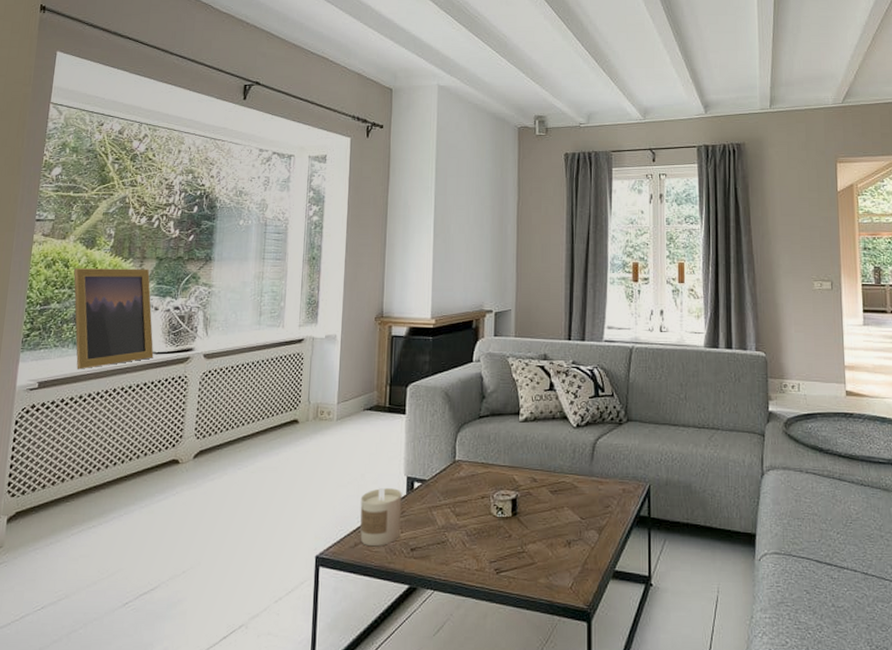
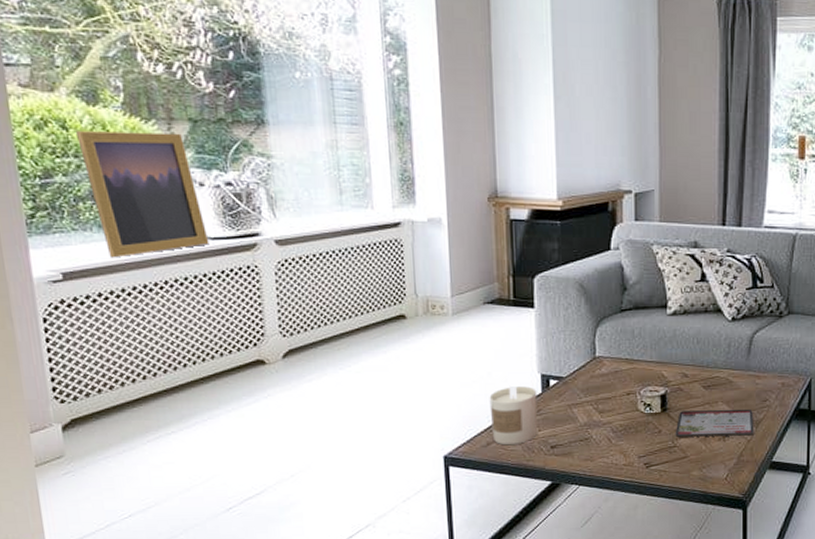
tablet: none [524,515,597,543] -> present [675,410,754,437]

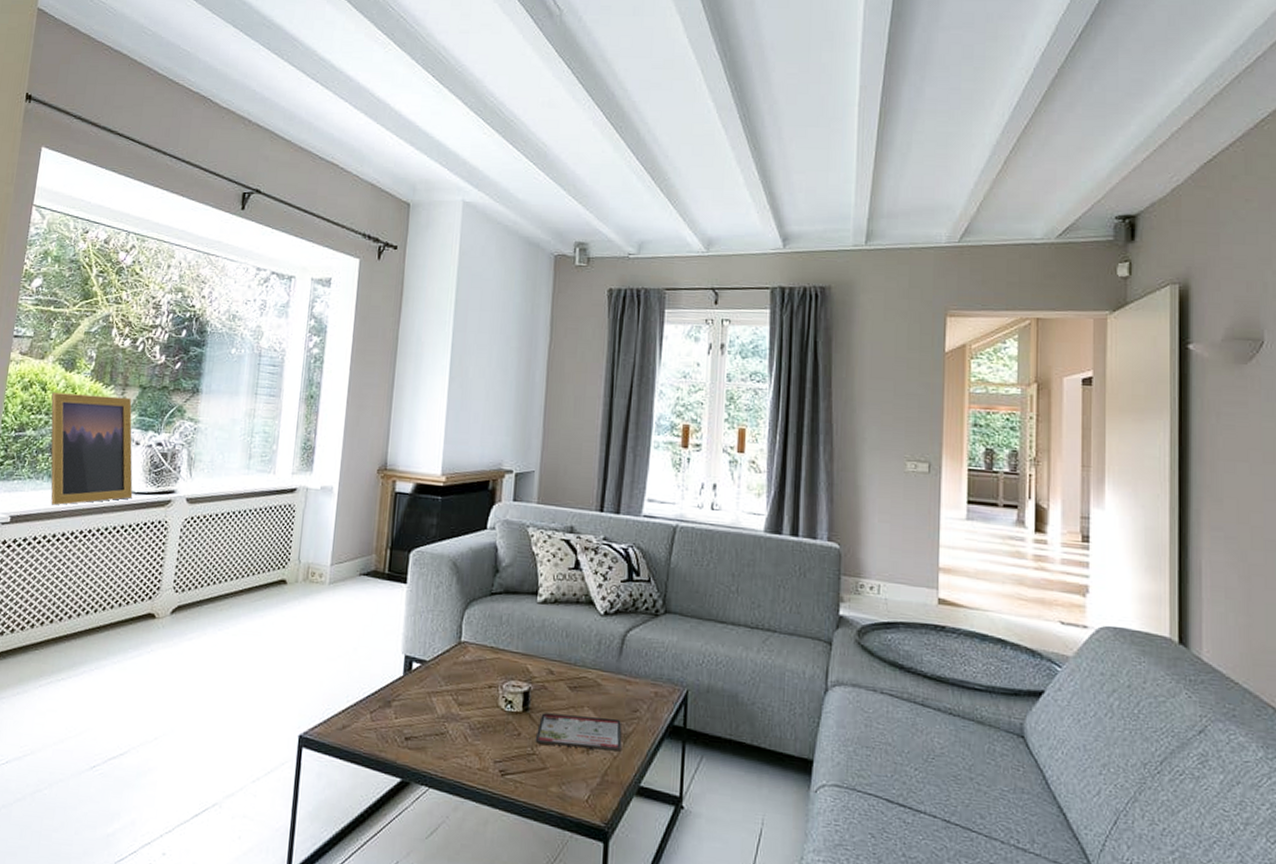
candle: present [489,385,538,446] -> none [349,664,399,732]

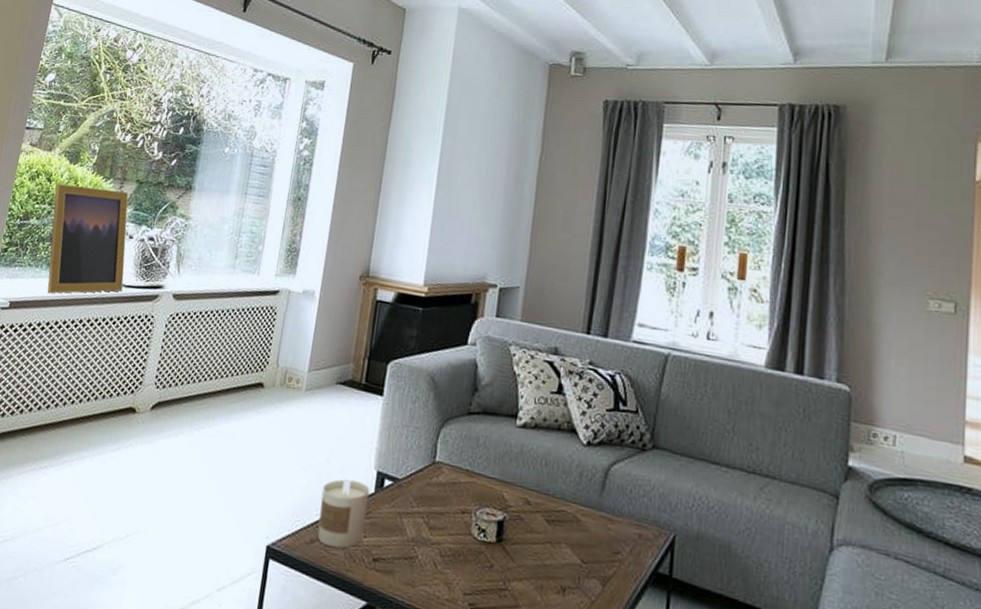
candle: none [349,664,399,732] -> present [317,477,370,549]
tablet: present [535,713,622,751] -> none [507,545,601,596]

